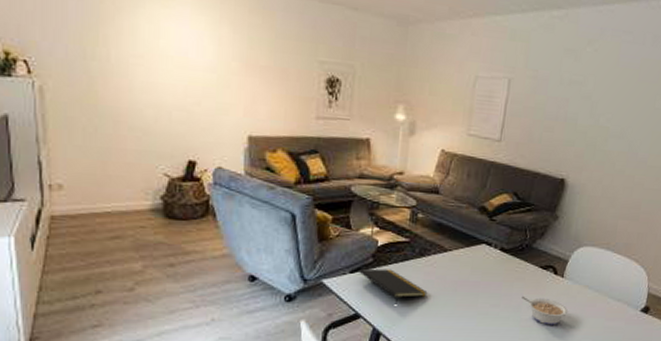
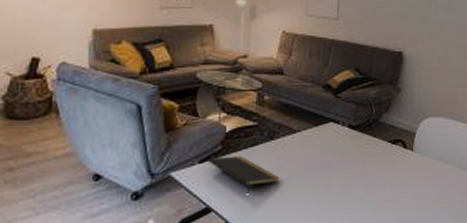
legume: present [522,296,569,325] -> none [375,173,422,203]

